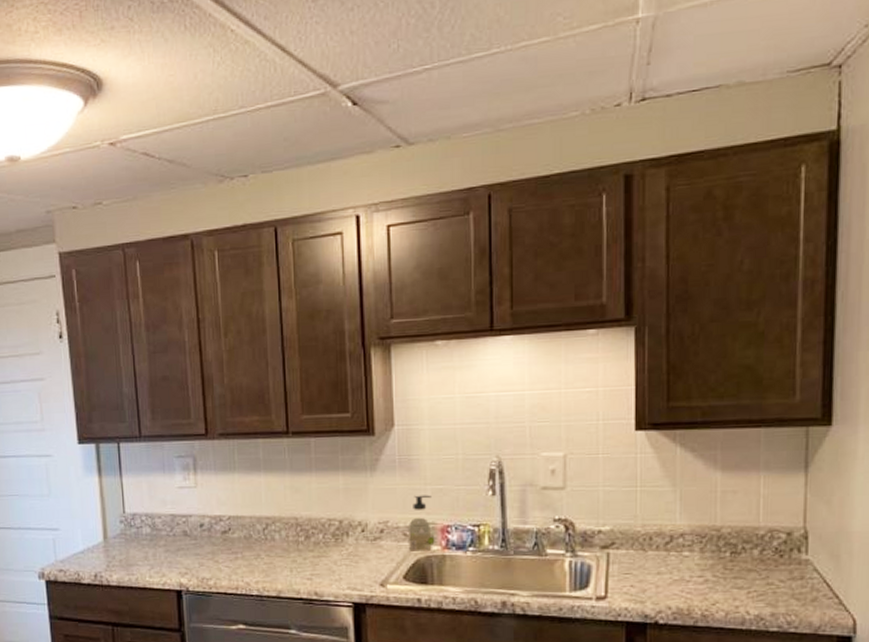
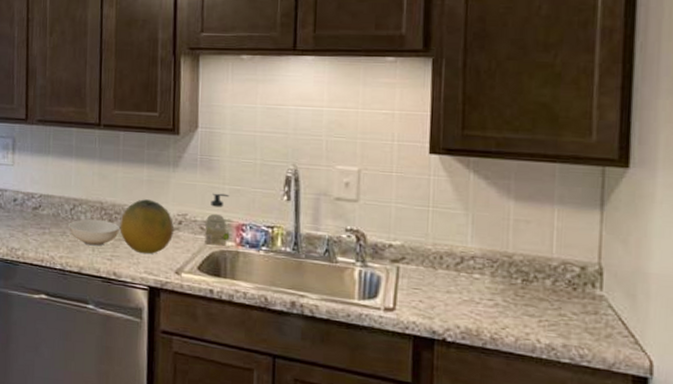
bowl: none [262,538,318,566] -> present [69,219,120,246]
fruit: none [317,509,376,568] -> present [119,199,175,254]

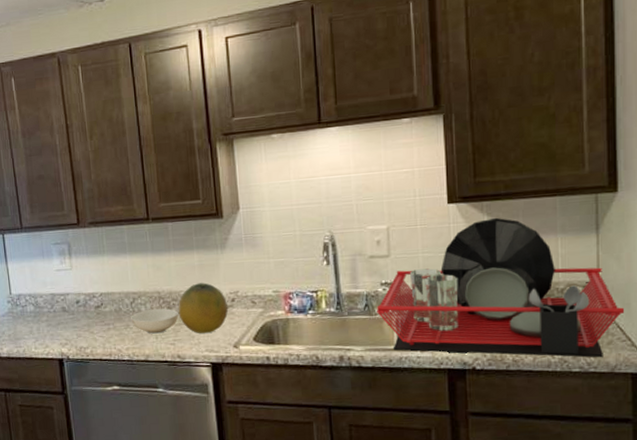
soap dispenser: present [204,193,230,246] -> none [255,267,279,317]
dish rack: none [338,176,628,352] -> present [377,217,624,358]

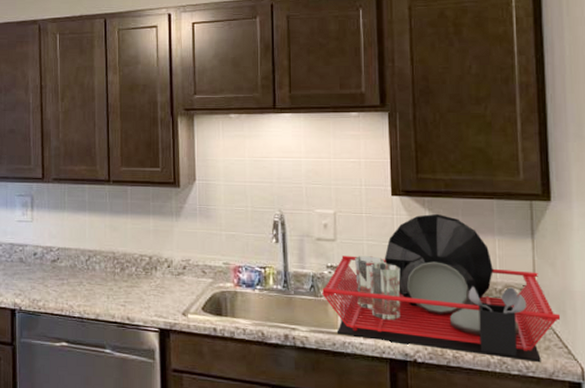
bowl: present [131,308,178,334] -> none [85,269,131,294]
fruit: present [178,282,229,333] -> none [131,247,180,298]

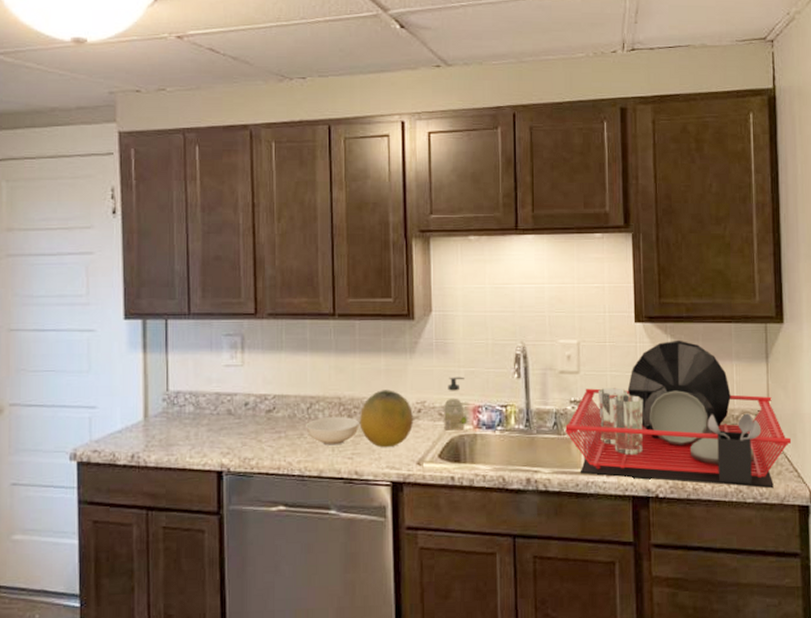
bowl: none [85,269,131,294] -> present [306,417,359,446]
fruit: none [131,247,180,298] -> present [359,390,414,447]
soap dispenser: none [206,239,228,287] -> present [443,376,467,431]

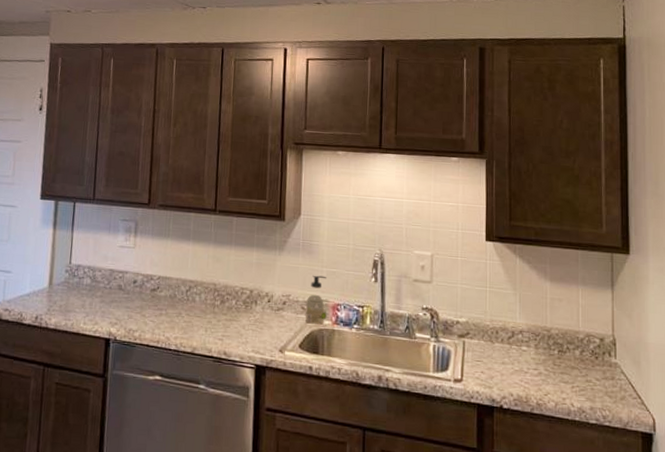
bowl: present [306,417,359,446] -> none [184,300,231,327]
fruit: present [359,390,414,447] -> none [230,281,279,333]
dish rack: present [565,339,791,489] -> none [416,260,635,413]

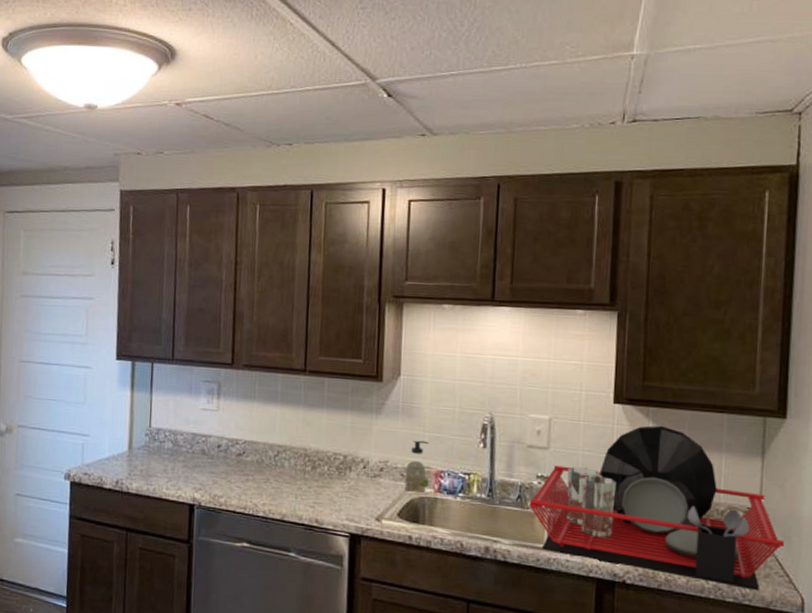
dish rack: none [416,260,635,413] -> present [529,425,784,591]

